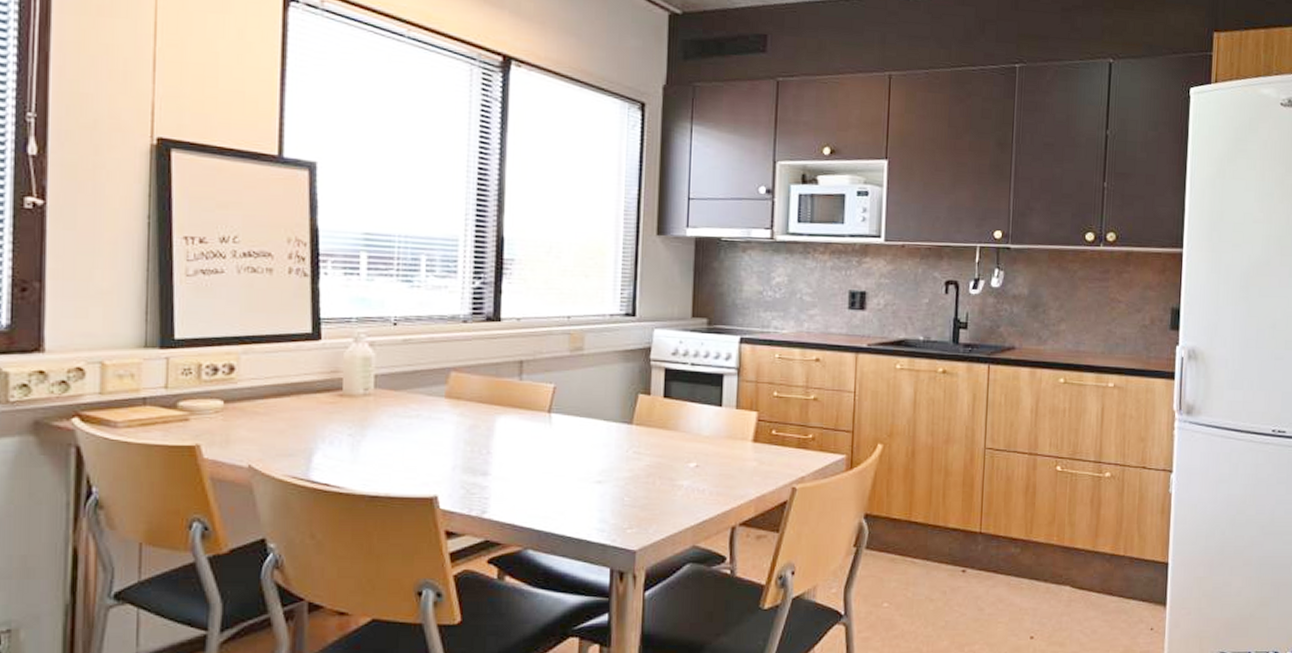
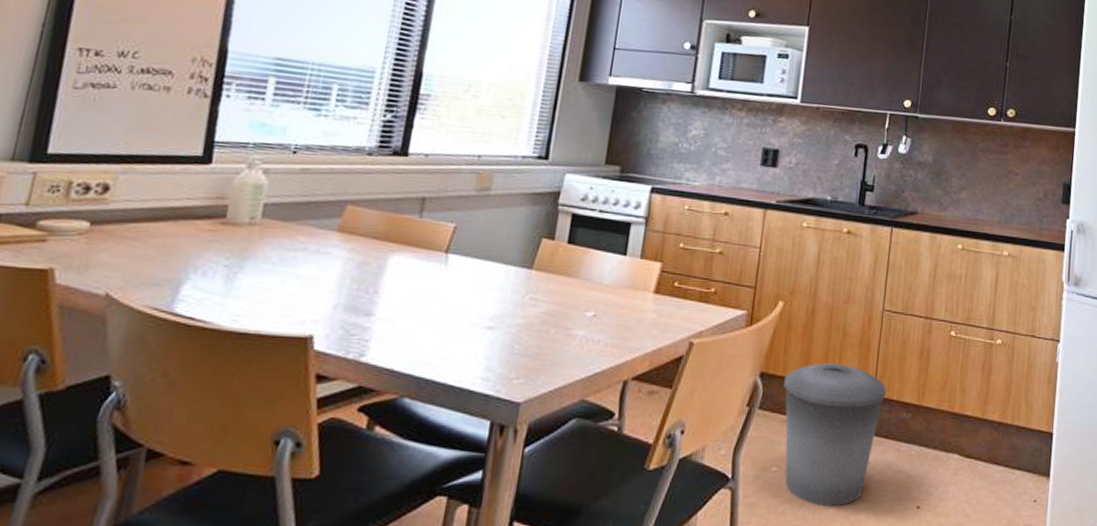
trash can: none [889,503,994,639] -> present [784,363,887,507]

